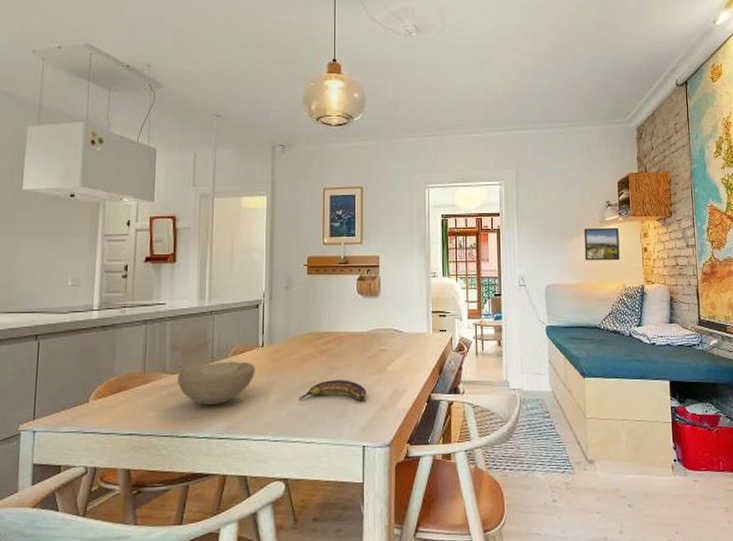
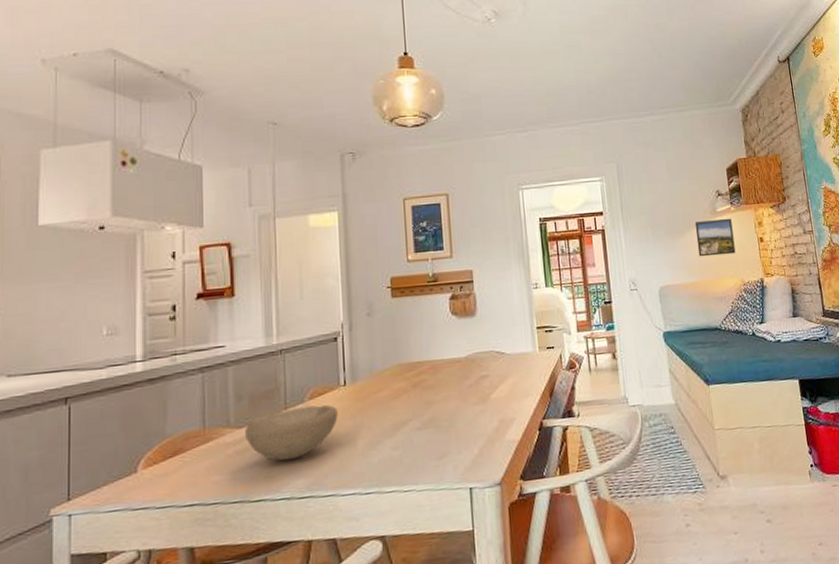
banana: present [298,380,367,402] -> none [390,414,470,444]

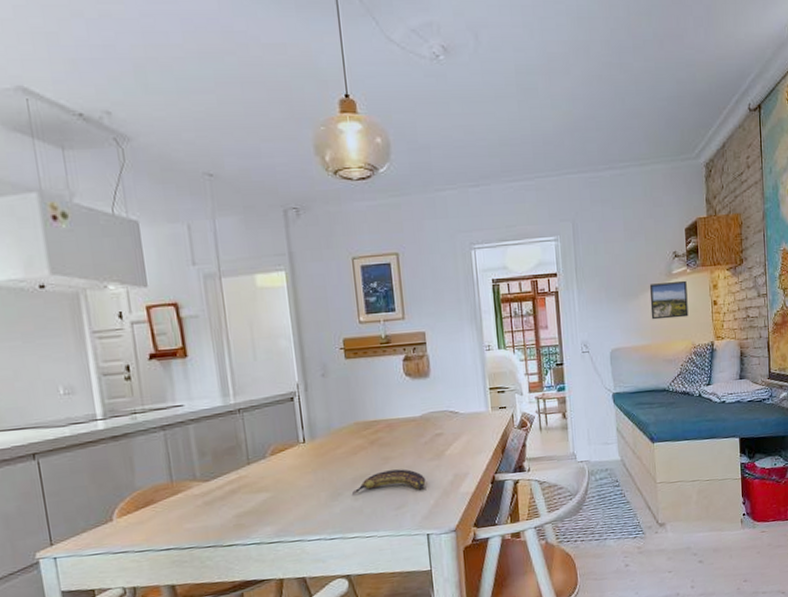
bowl: present [244,405,338,461] -> none [210,460,300,511]
banana: none [390,414,470,444] -> present [351,469,426,496]

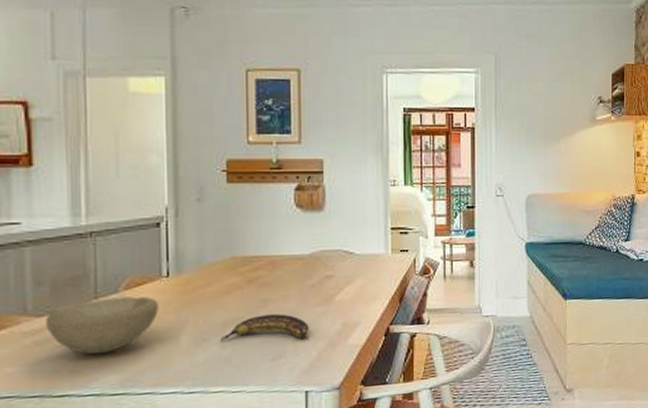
bowl: none [210,460,300,511] -> present [44,296,159,355]
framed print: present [649,280,689,320] -> none [571,127,610,167]

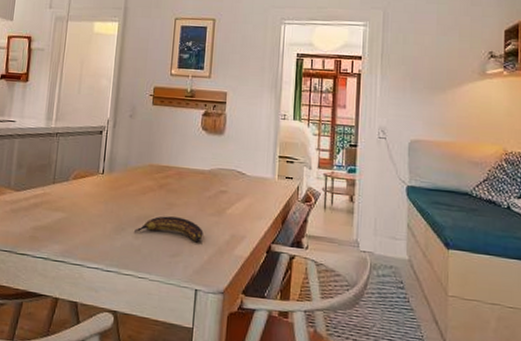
bowl: present [44,296,159,355] -> none [19,184,94,227]

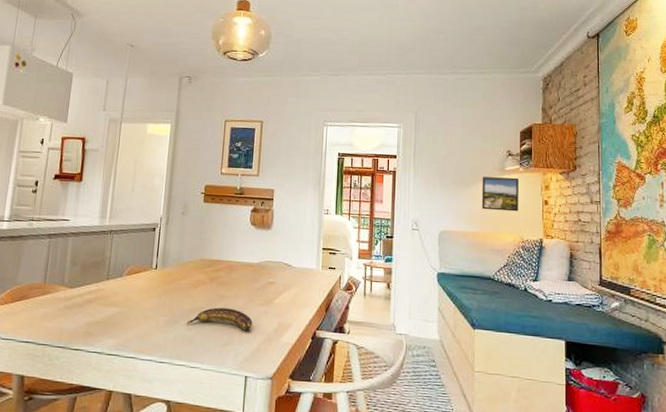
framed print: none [458,80,502,121] -> present [481,177,519,212]

